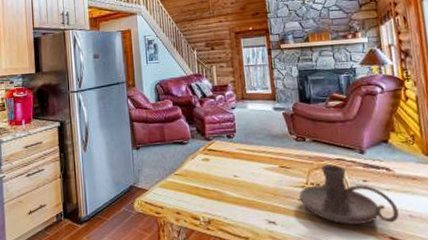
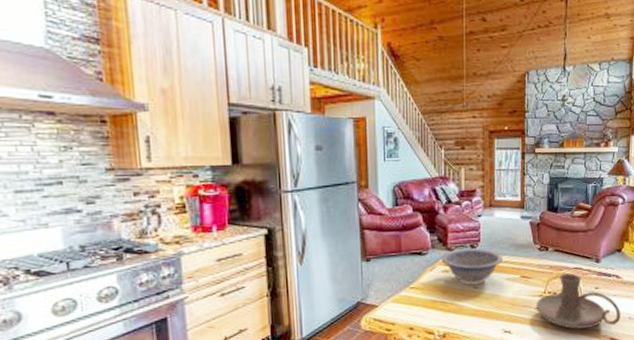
decorative bowl: none [200,138,259,174] -> present [441,248,502,286]

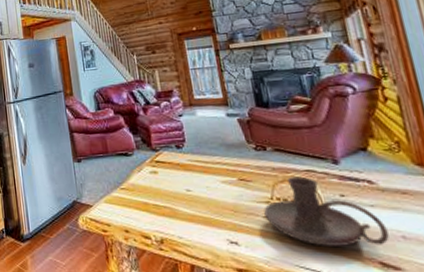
decorative bowl: present [441,248,502,286] -> none [147,149,214,188]

